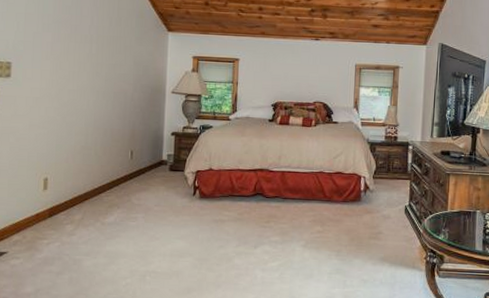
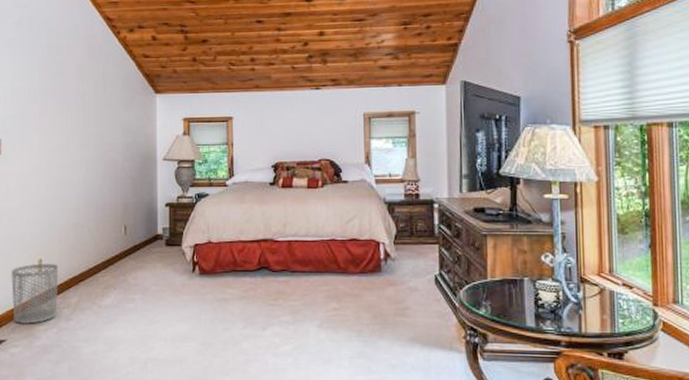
waste bin: none [15,181,64,238] -> present [11,263,59,324]

